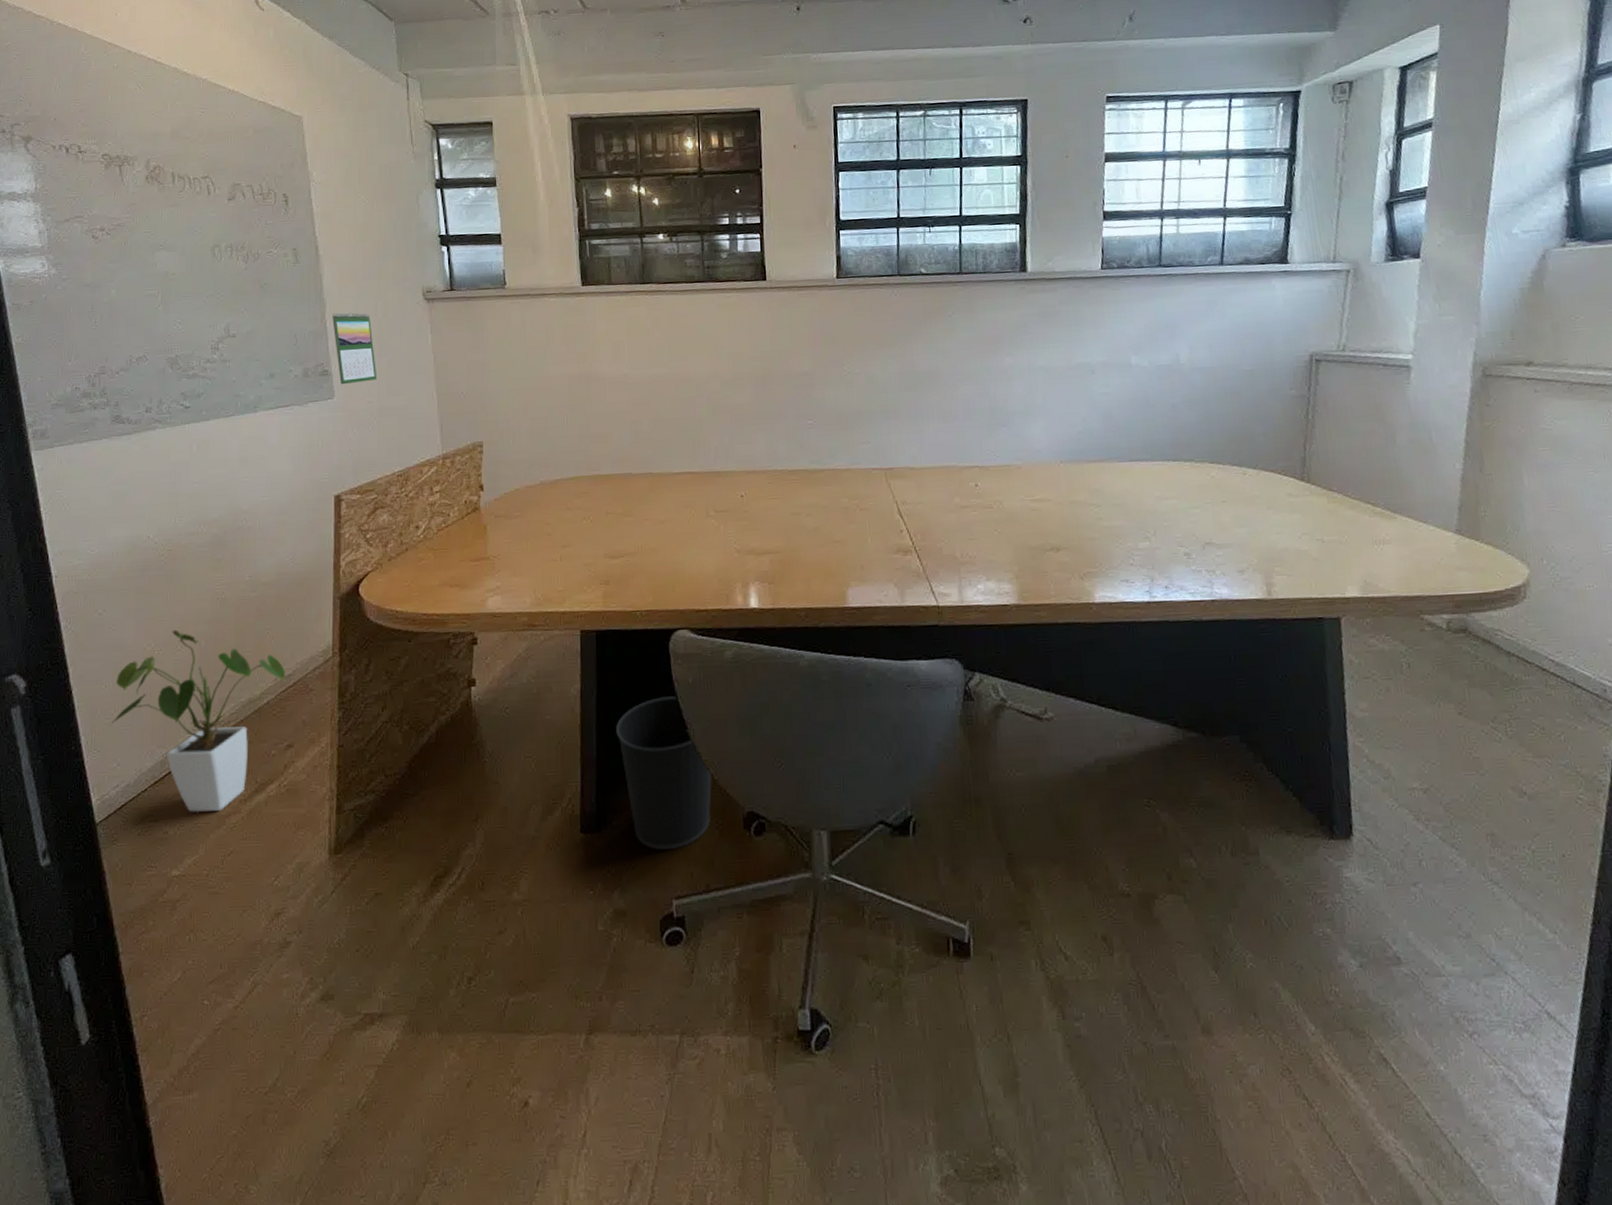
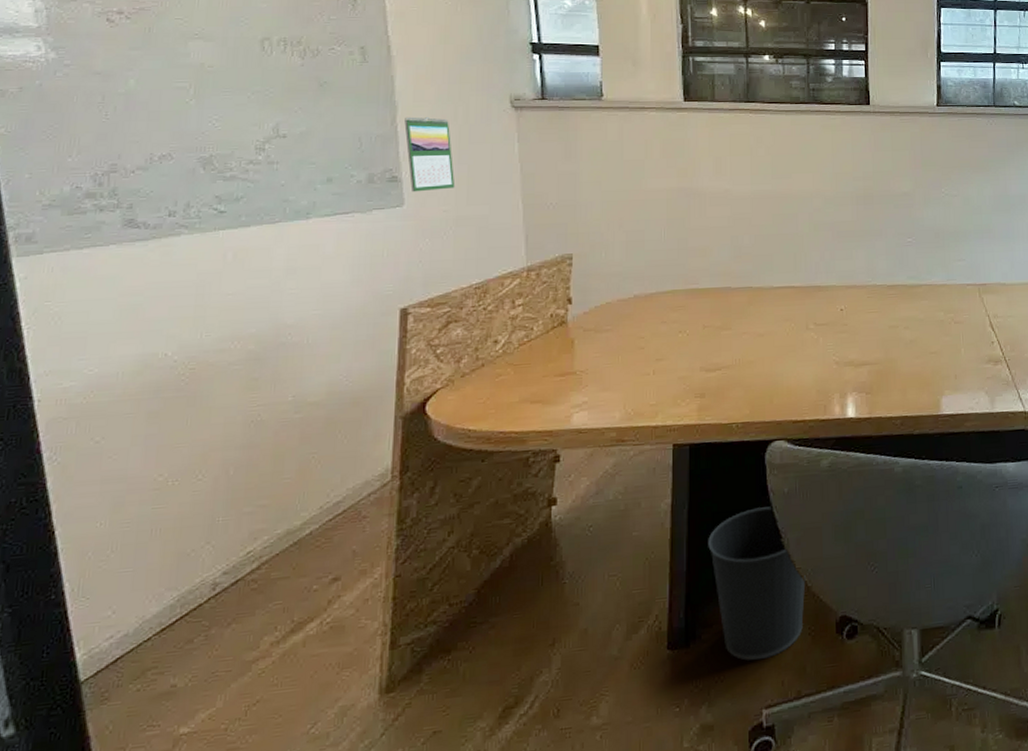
house plant: present [108,629,286,812] -> none [102,457,334,660]

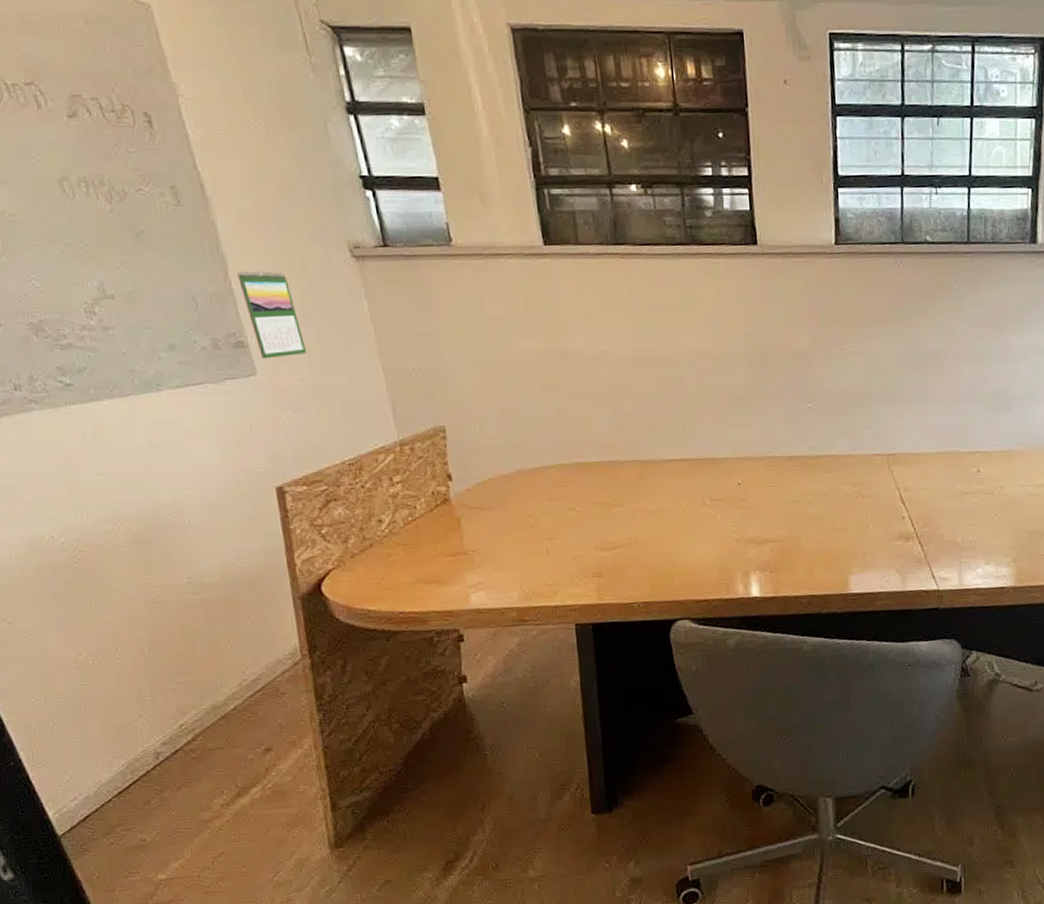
wastebasket: present [708,506,806,661] -> none [620,684,720,824]

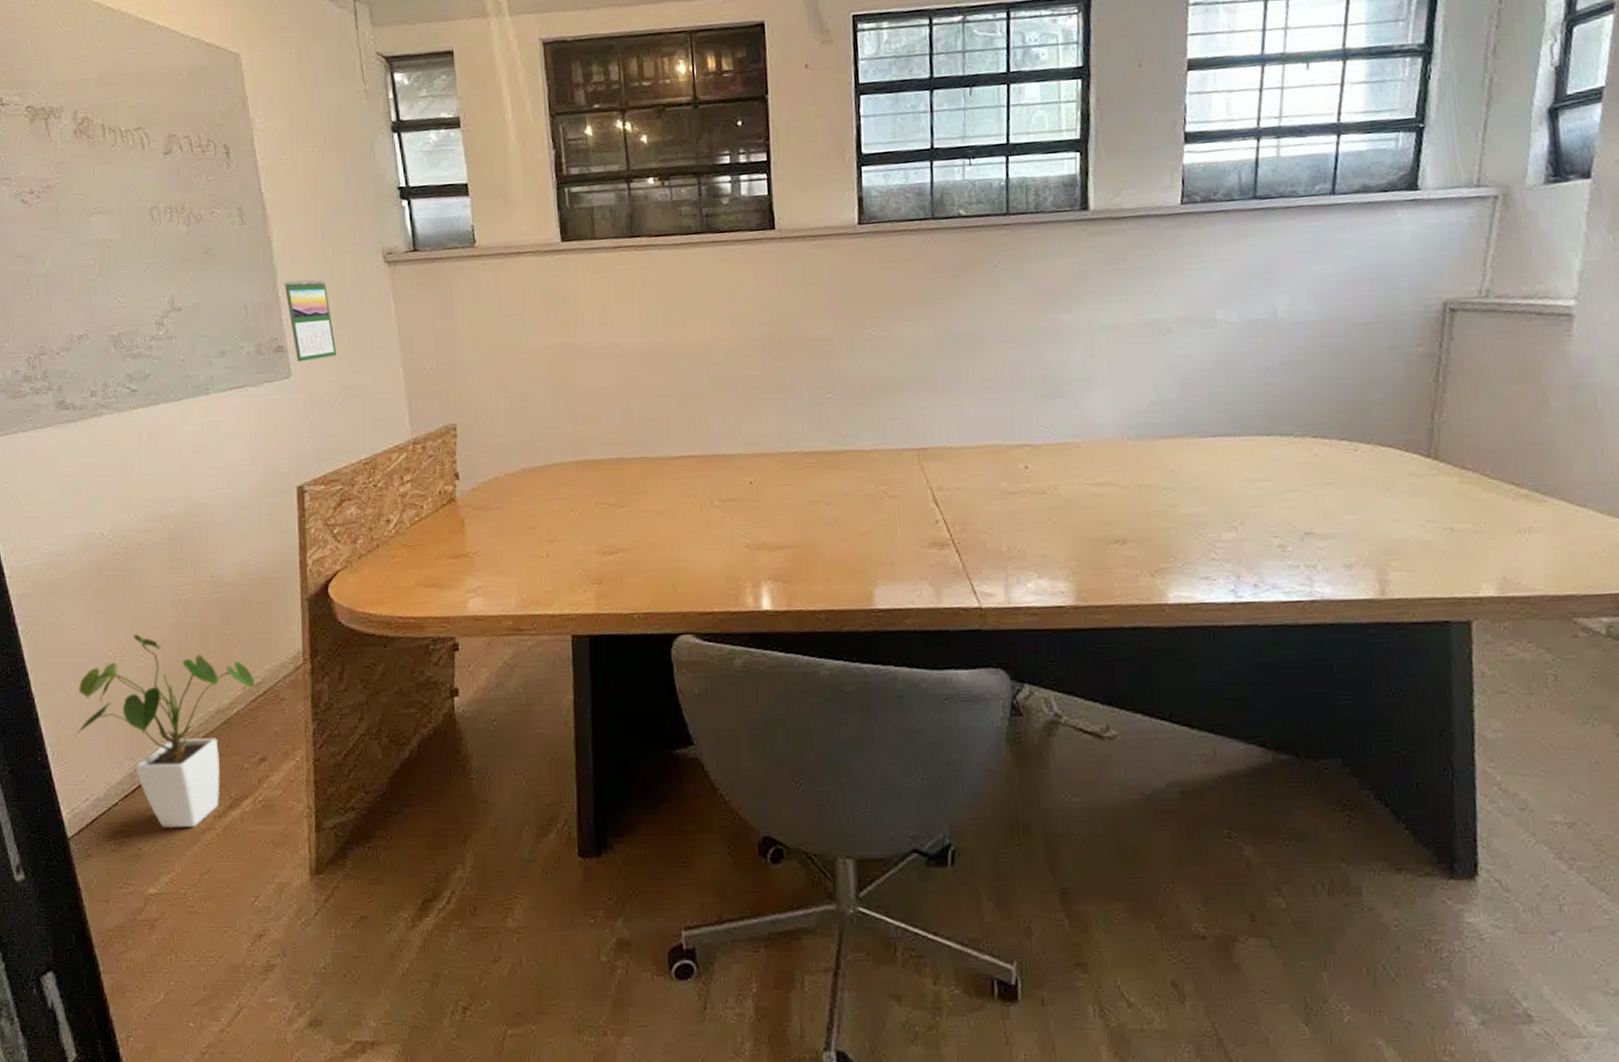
house plant: none [48,637,253,819] -> present [74,634,256,828]

